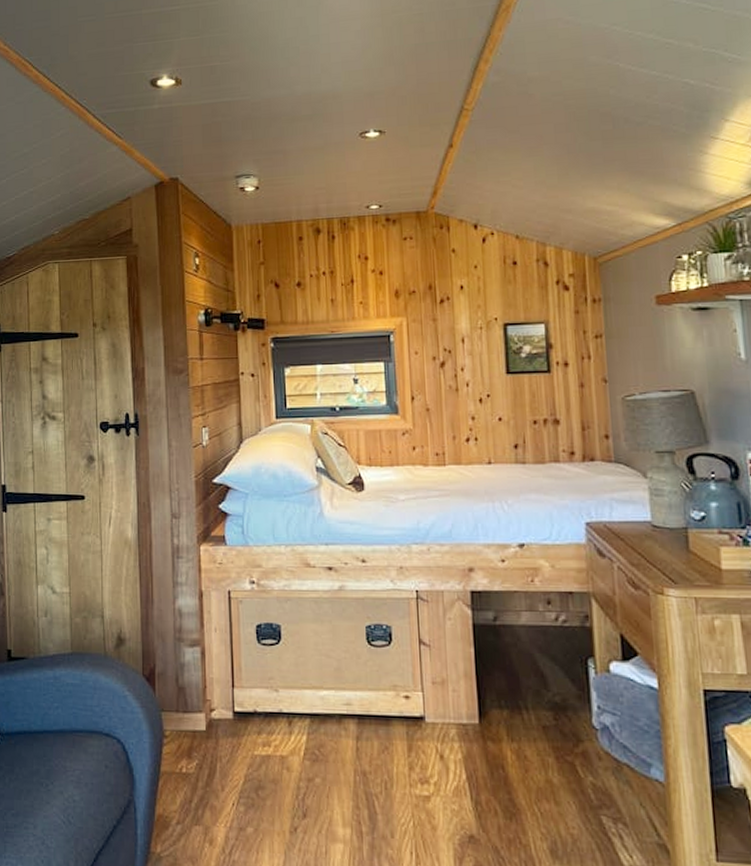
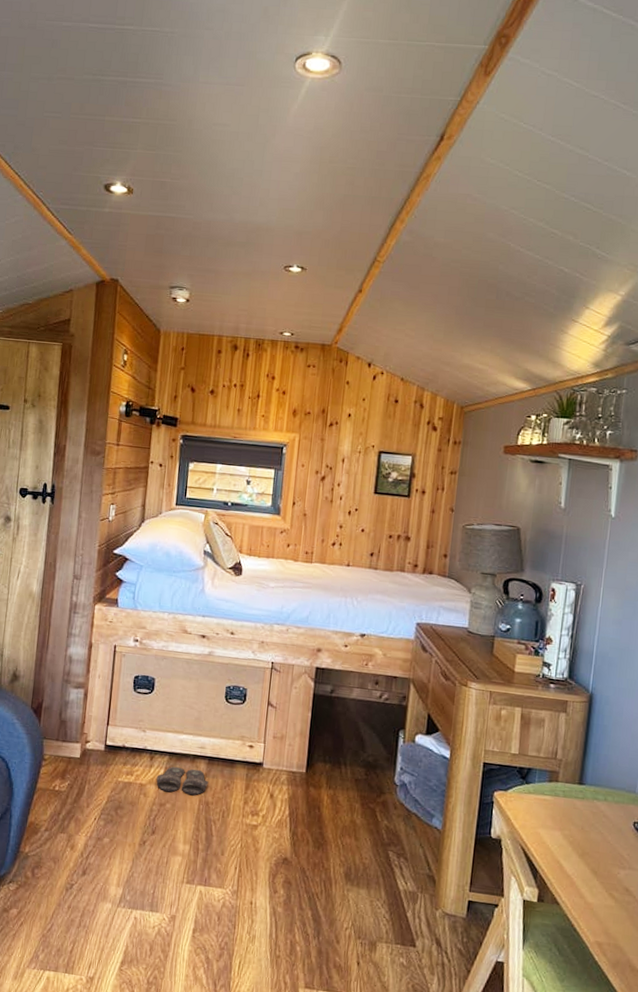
slippers: none [299,730,362,765] -> present [156,766,209,796]

